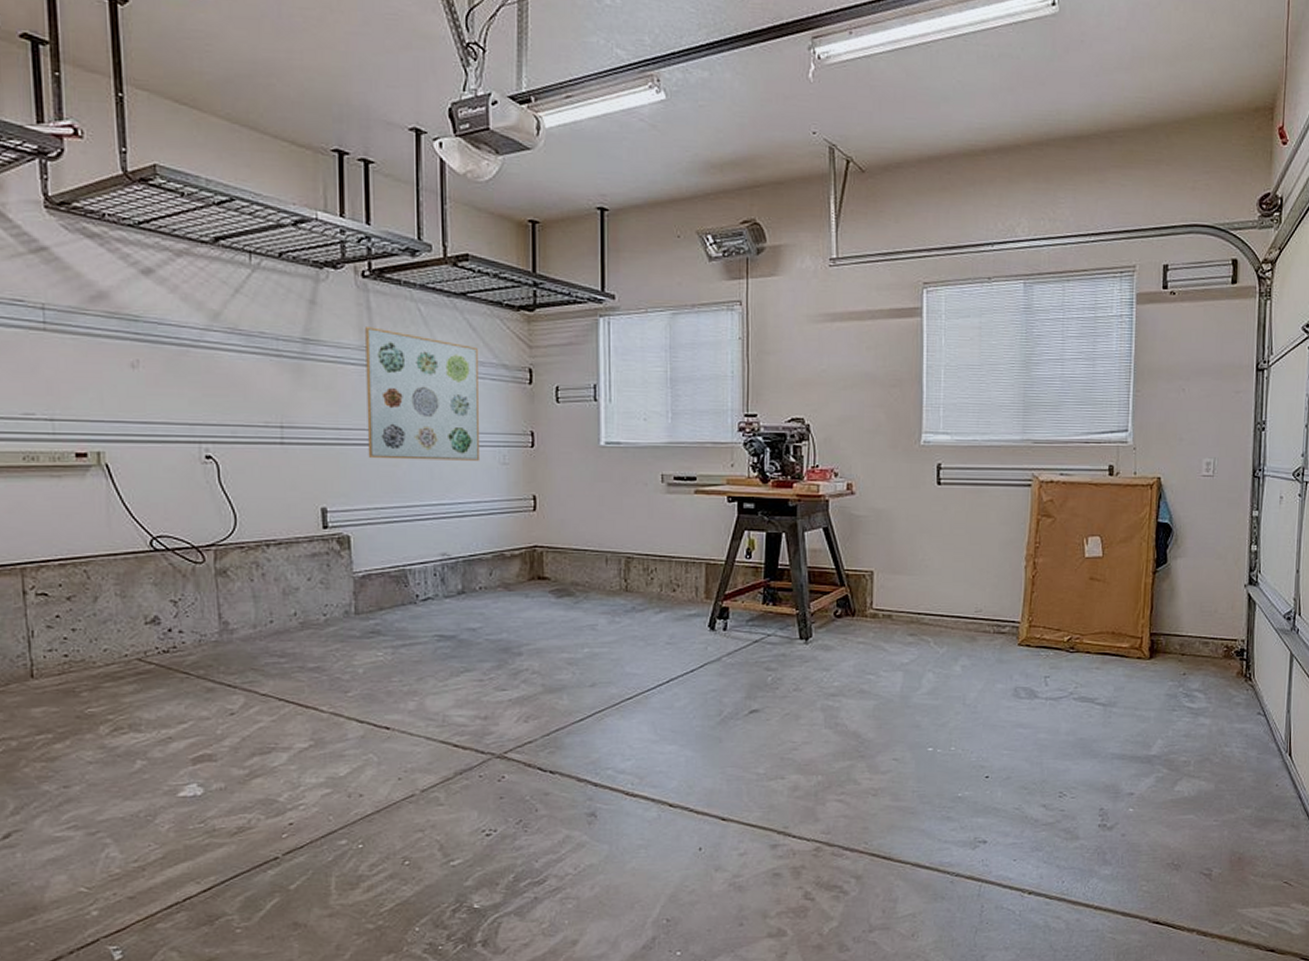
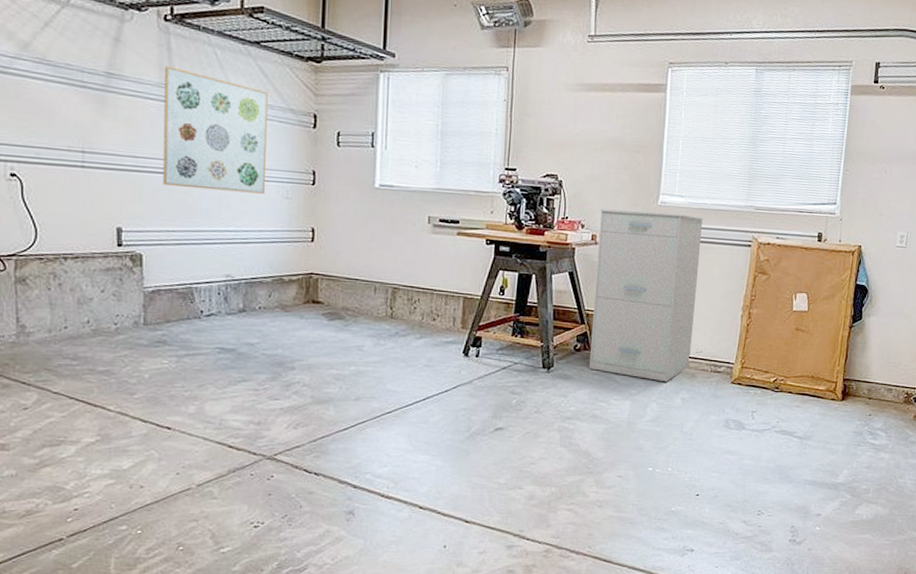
filing cabinet: none [853,453,974,647] -> present [589,209,703,381]

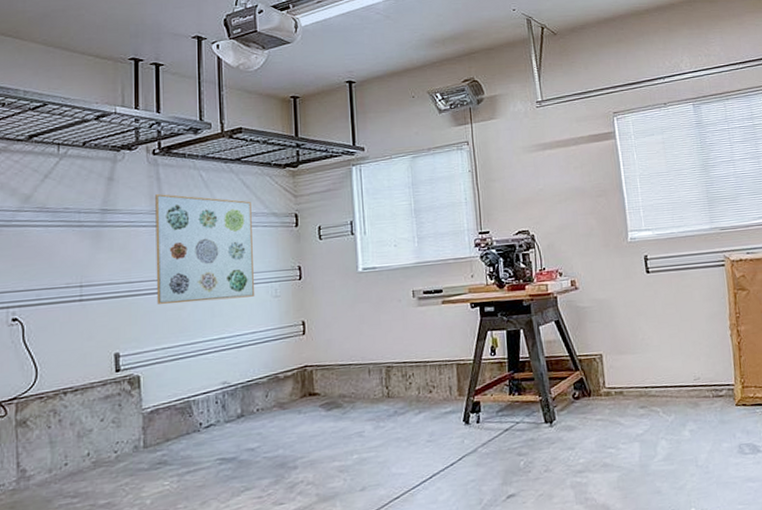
filing cabinet: present [589,209,703,381] -> none [574,246,691,416]

